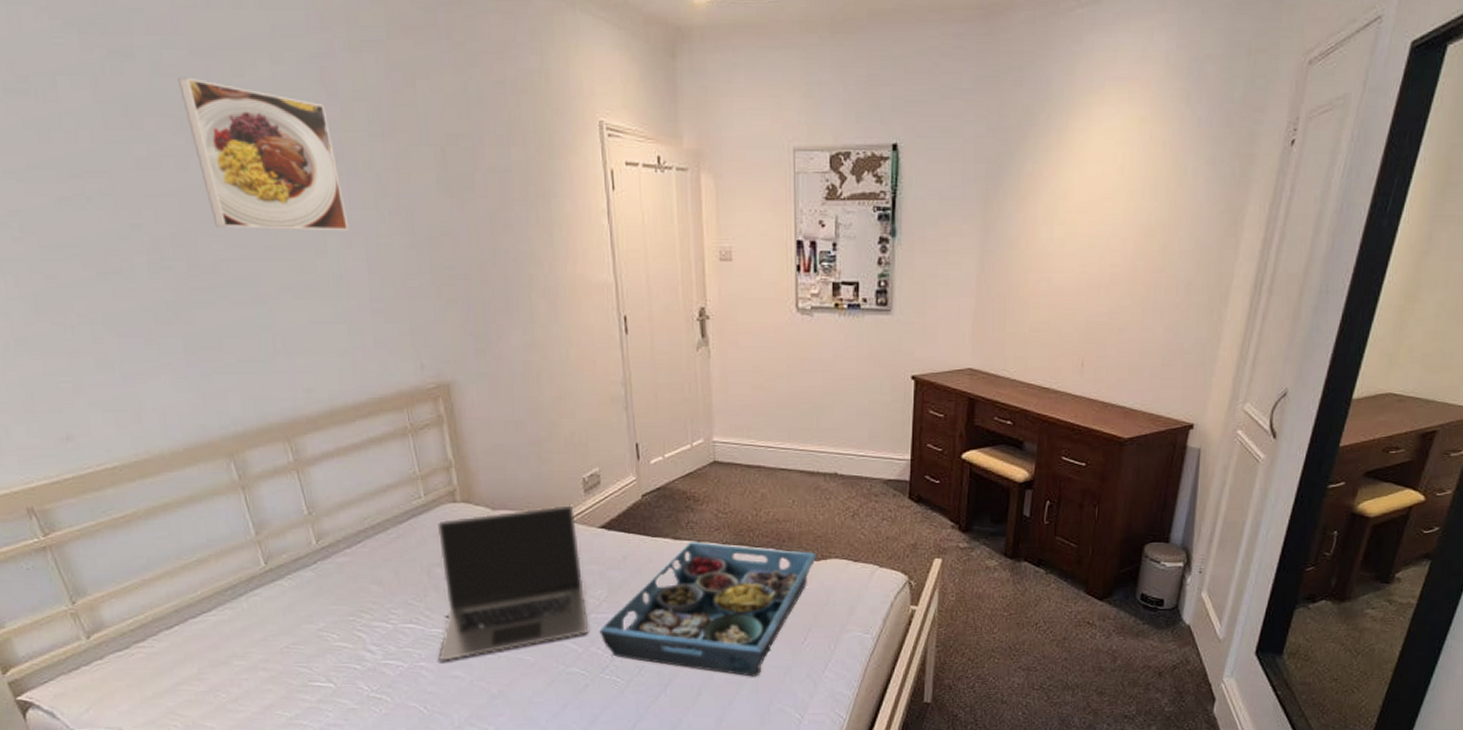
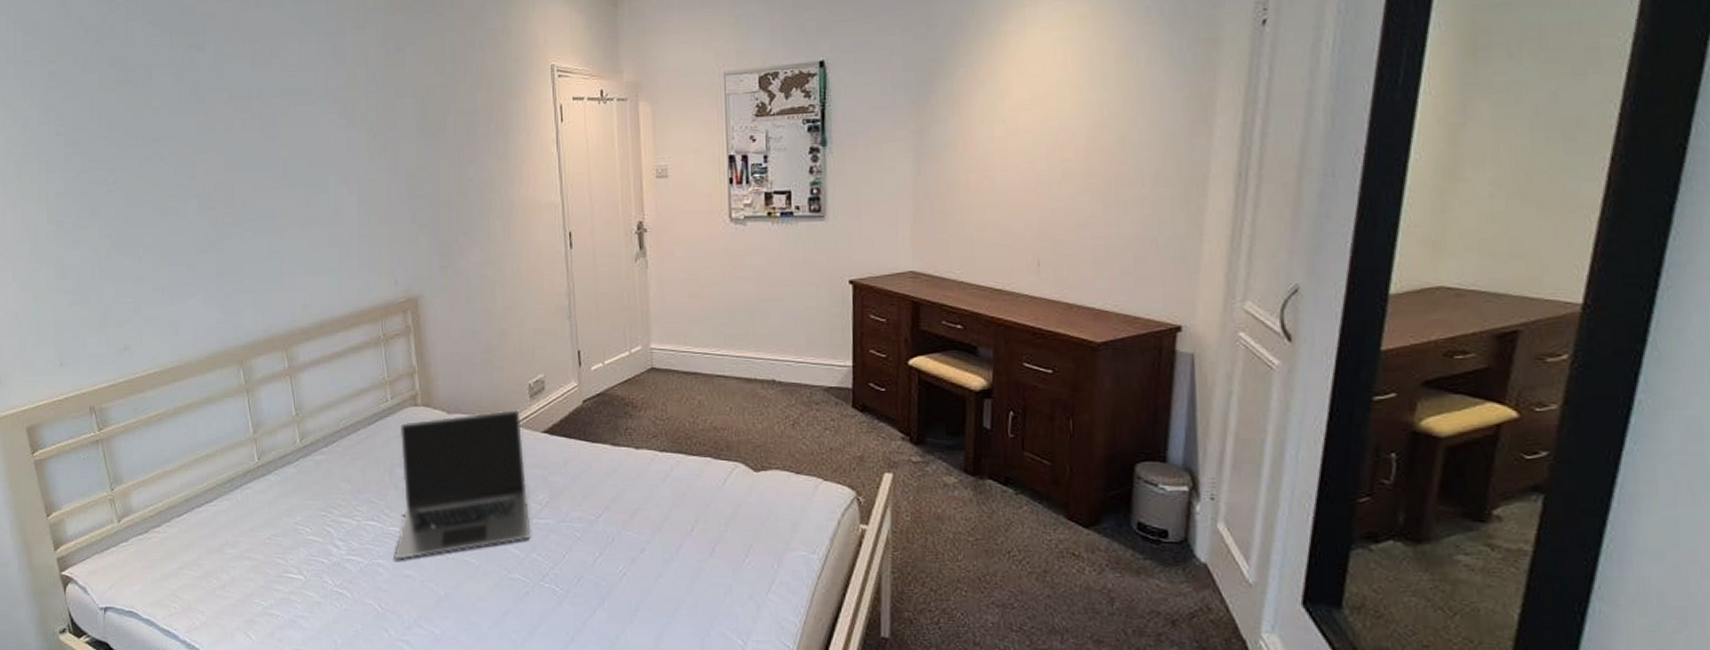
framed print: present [178,77,349,231] -> none [233,60,346,174]
serving tray: present [599,541,818,677] -> none [540,447,757,595]

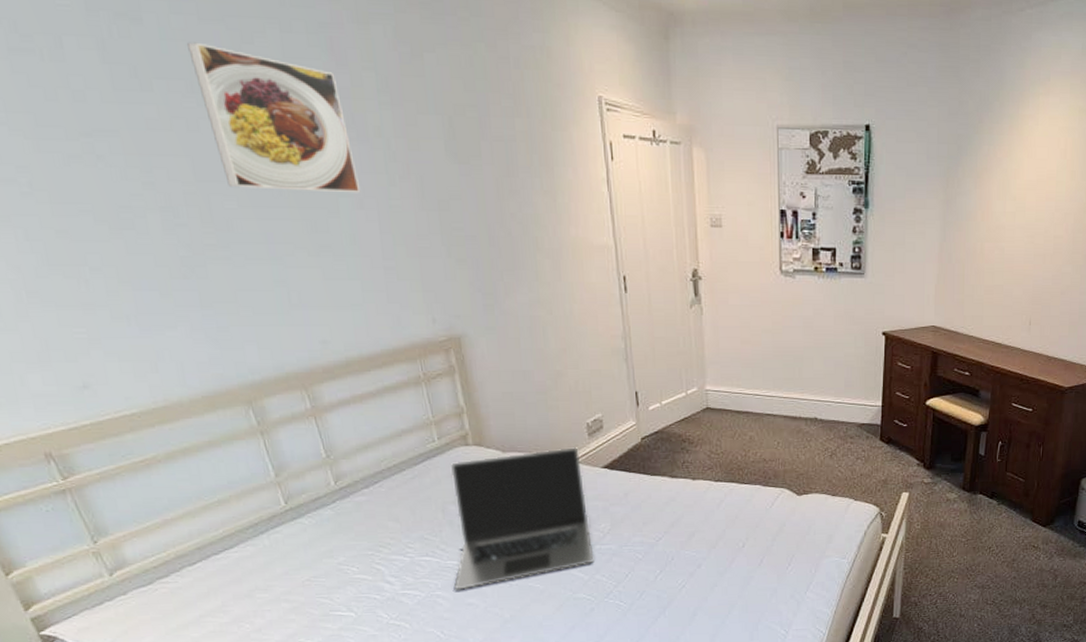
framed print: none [233,60,346,174] -> present [187,42,361,193]

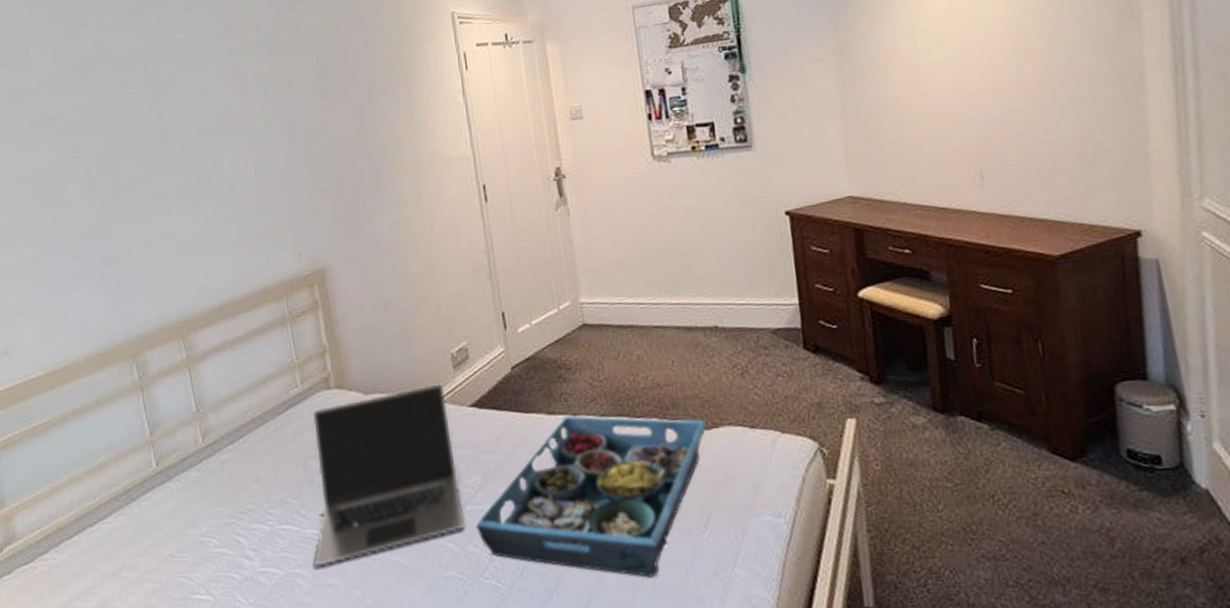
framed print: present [187,42,361,193] -> none [116,33,241,152]
serving tray: none [603,479,800,599] -> present [476,415,708,578]

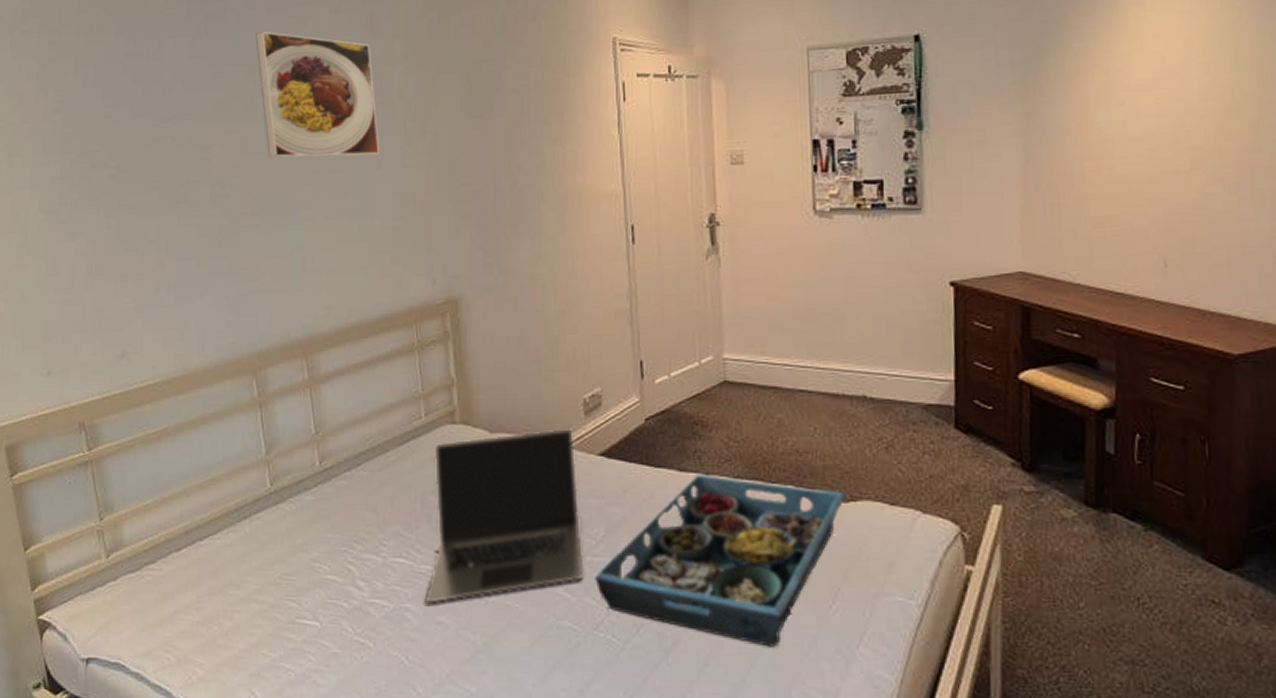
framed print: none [116,33,241,152] -> present [255,31,380,158]

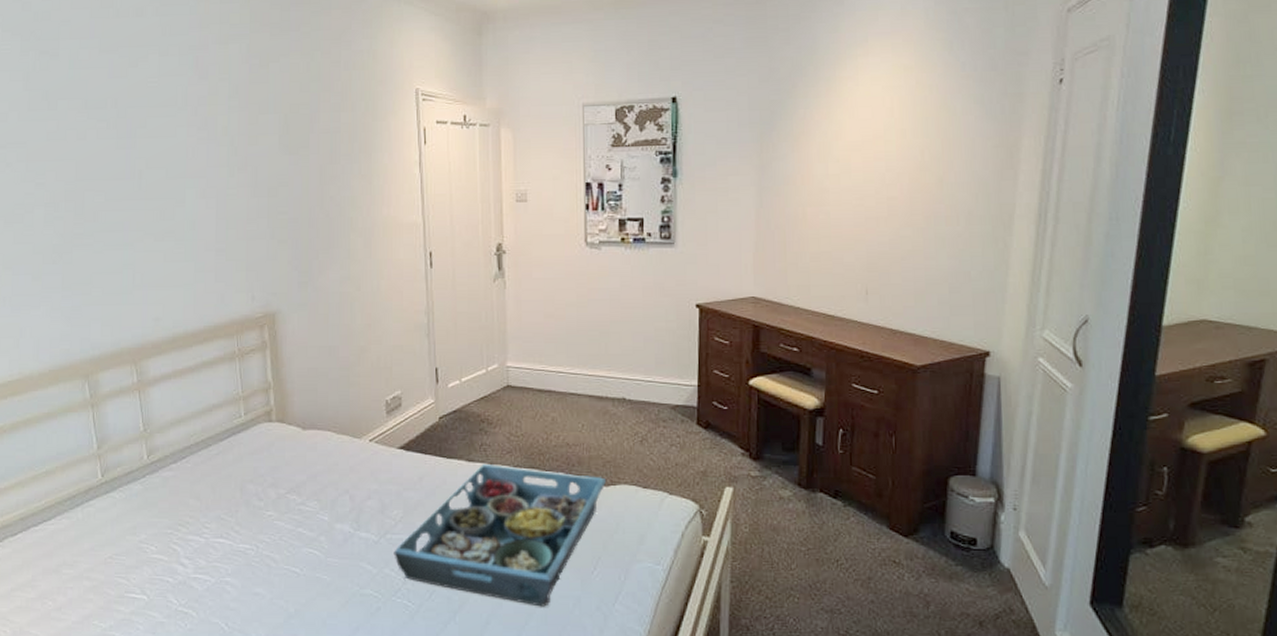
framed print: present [255,31,380,158] -> none [88,69,205,185]
laptop: present [424,427,584,604] -> none [243,424,384,577]

